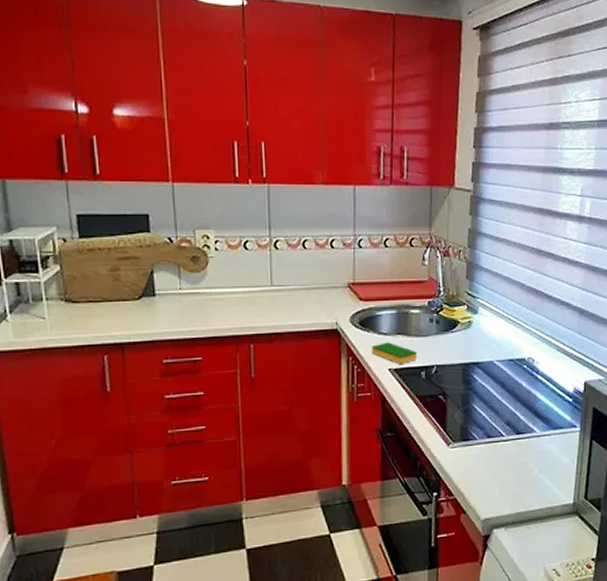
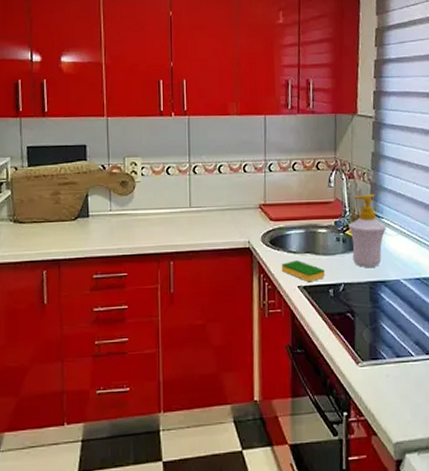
soap bottle: none [442,273,481,349] -> present [348,194,386,267]

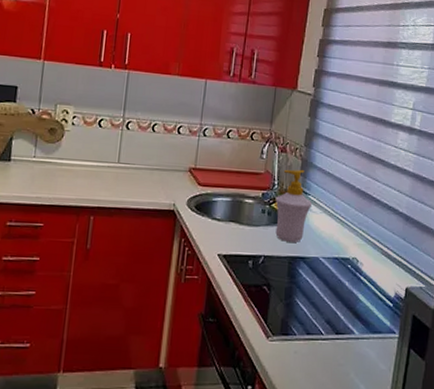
dish sponge: present [281,260,326,282] -> none [203,228,248,251]

